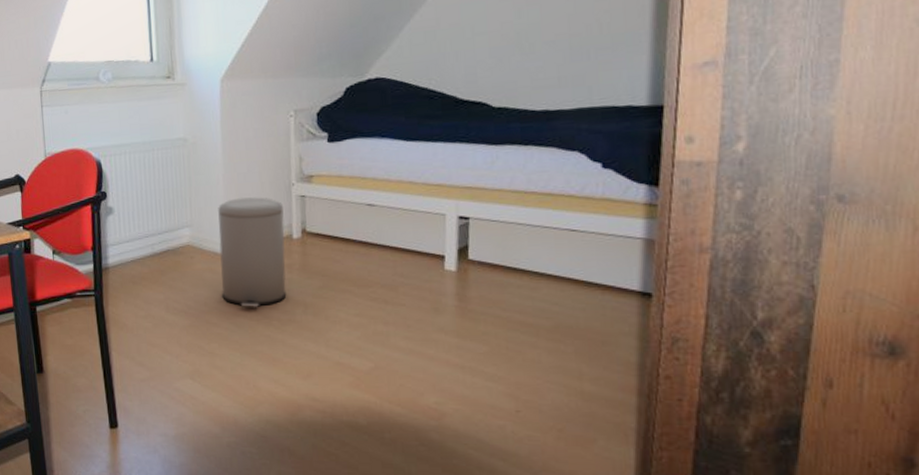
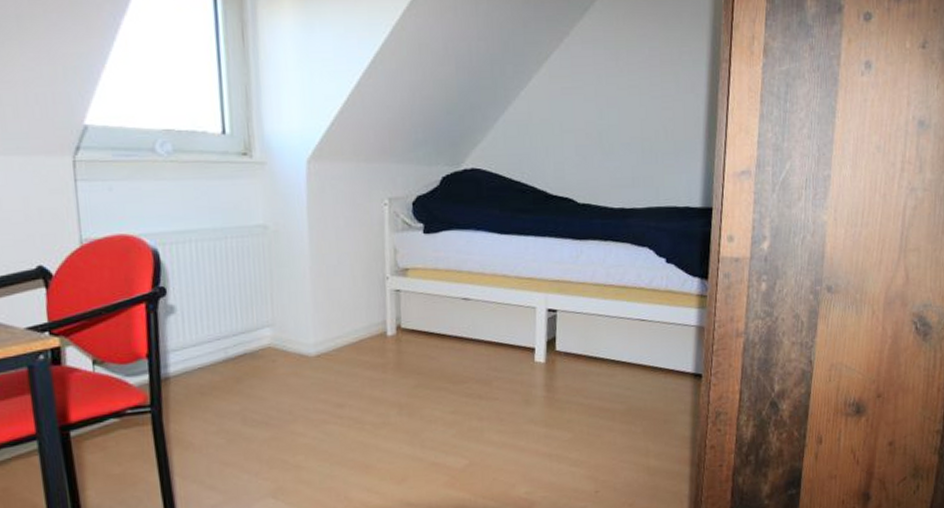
pedal bin: present [218,197,287,307] -> none [304,292,381,413]

